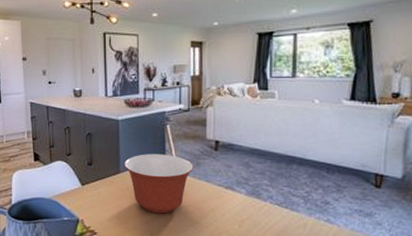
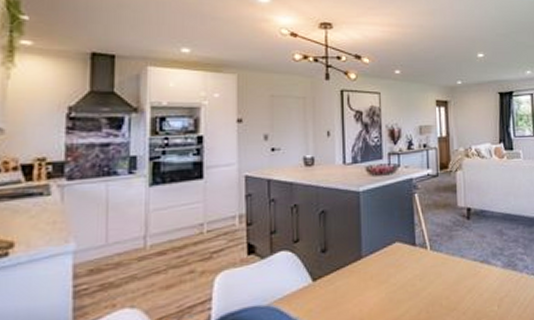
mixing bowl: present [124,154,194,214] -> none [366,229,446,306]

